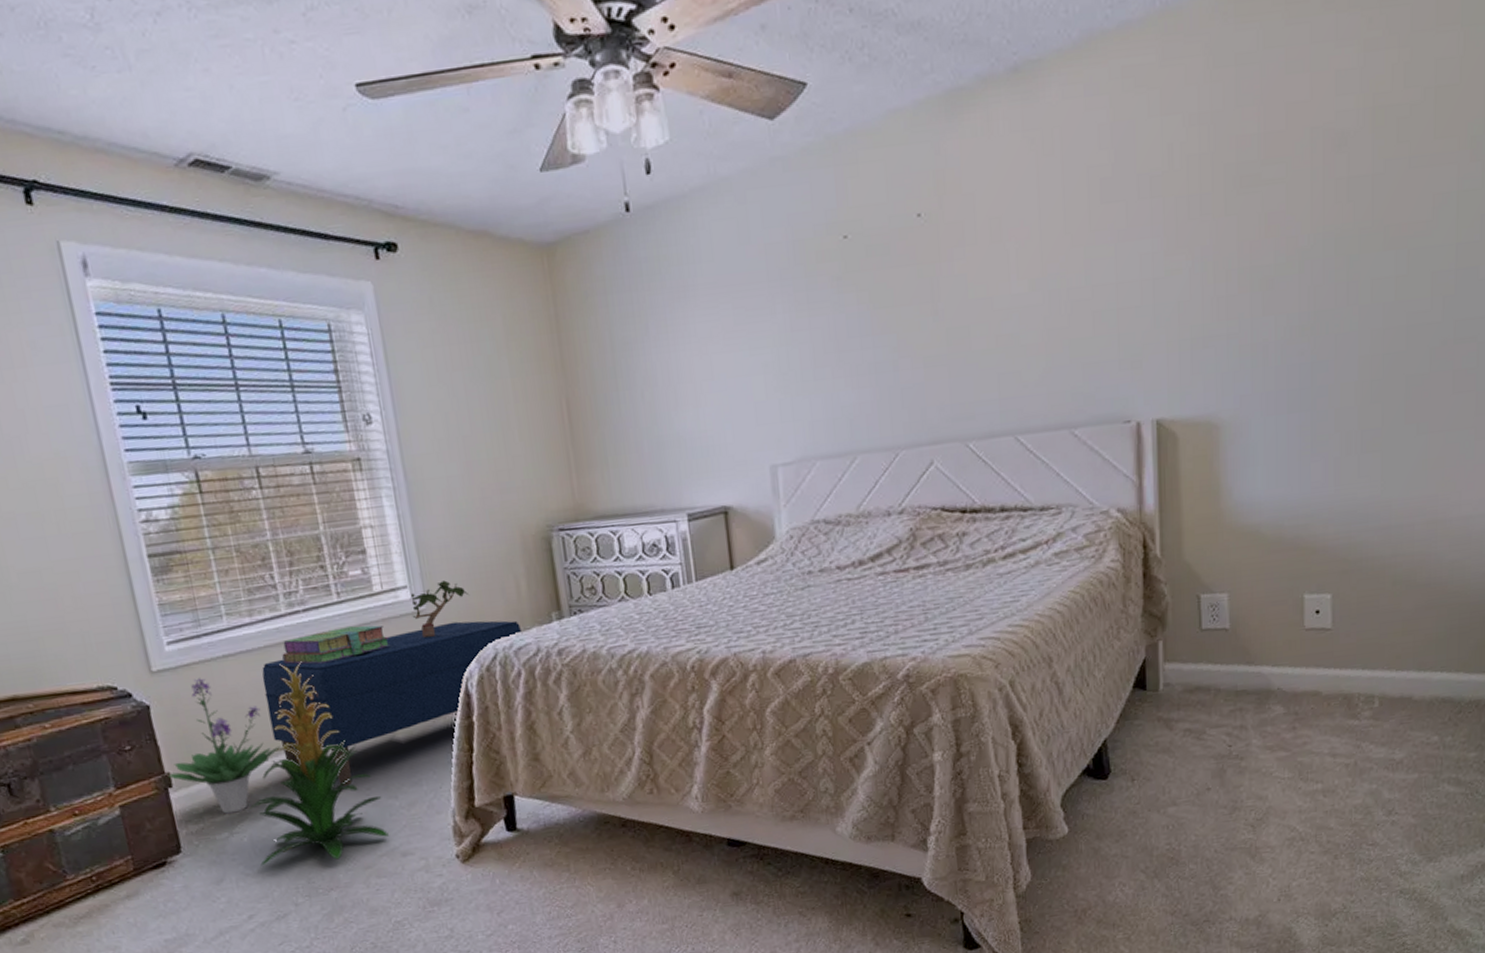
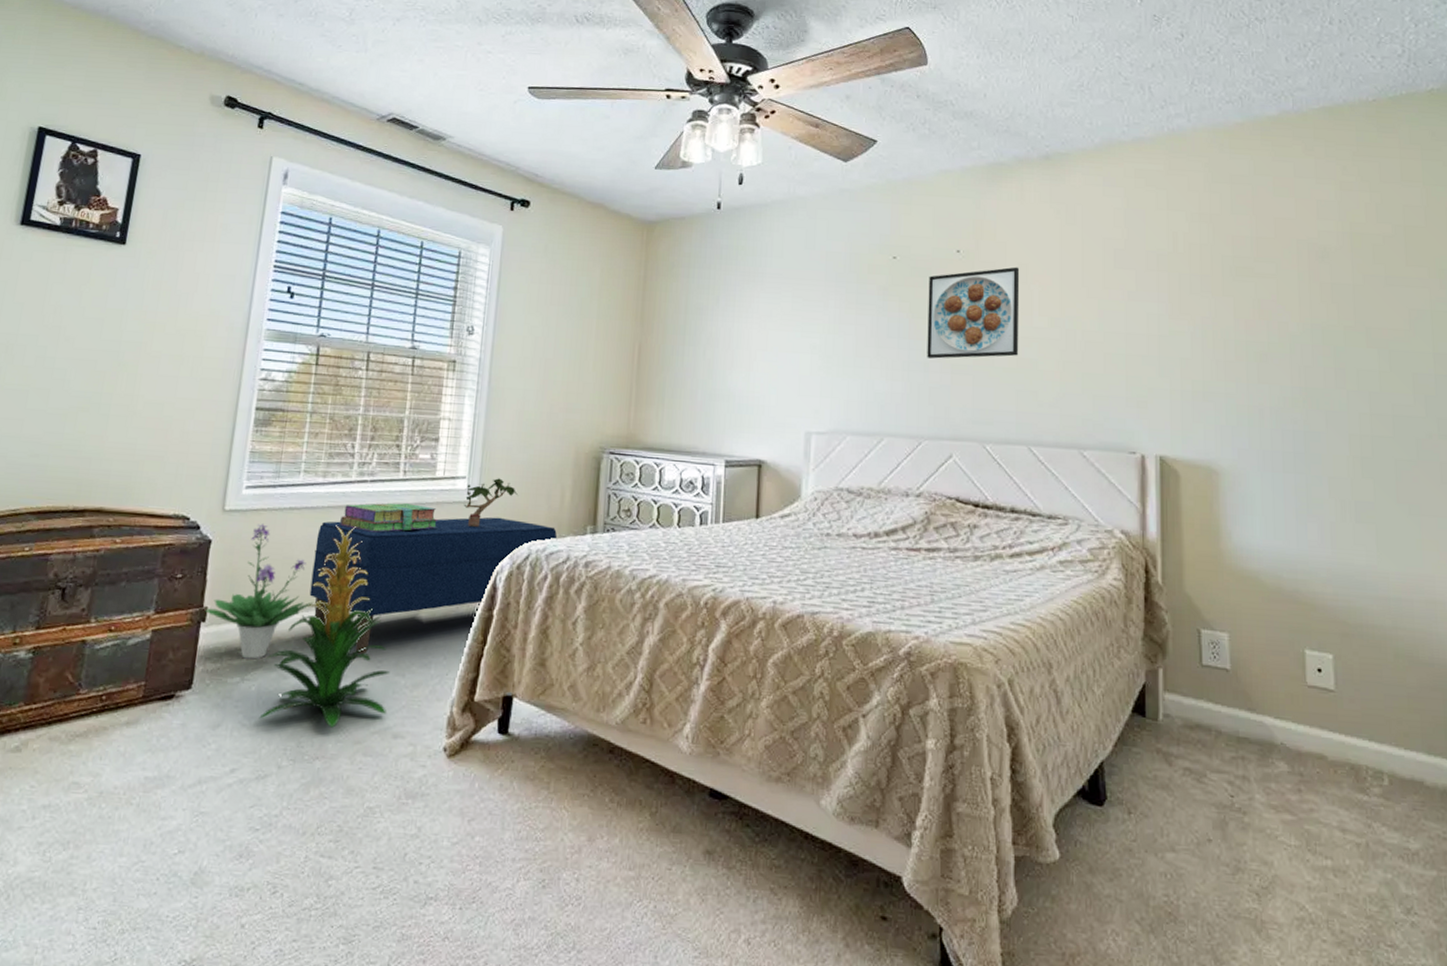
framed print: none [888,222,998,355] -> present [927,267,1020,359]

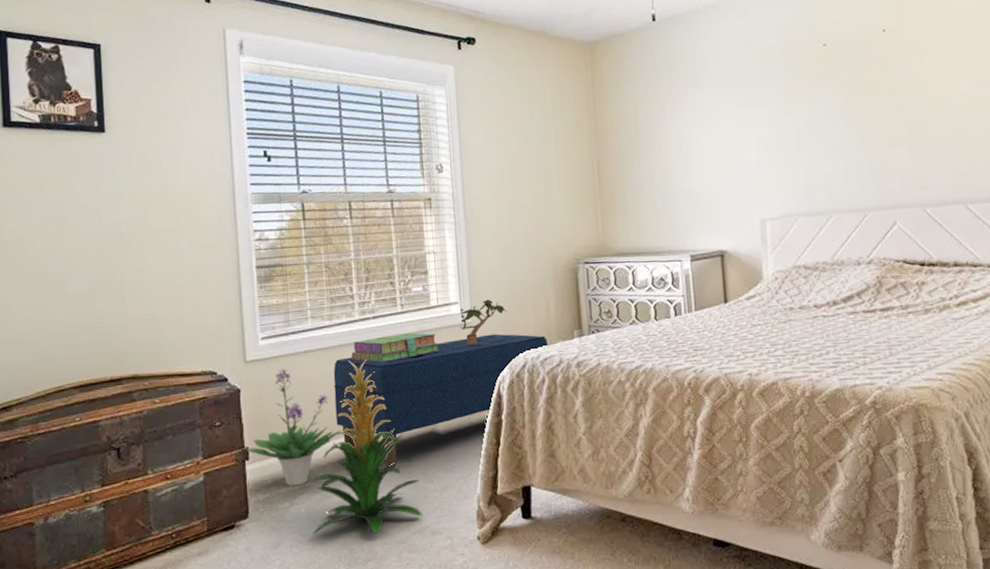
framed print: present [927,267,1020,359] -> none [859,38,949,136]

